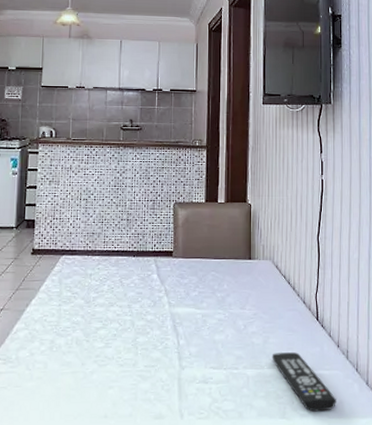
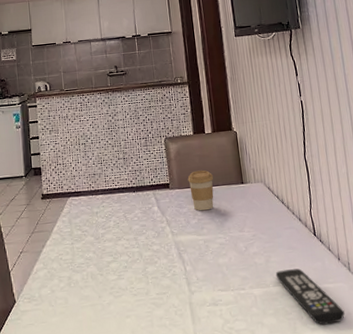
coffee cup: none [193,240,221,284] -> present [187,170,214,211]

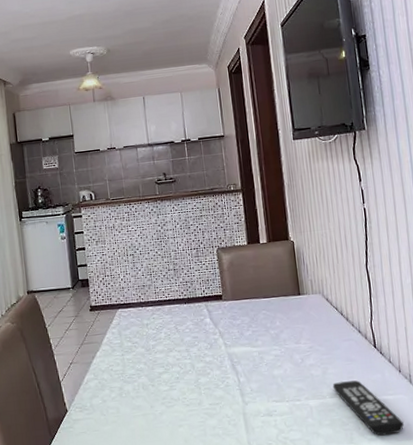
coffee cup: present [187,170,214,211] -> none [241,281,269,323]

